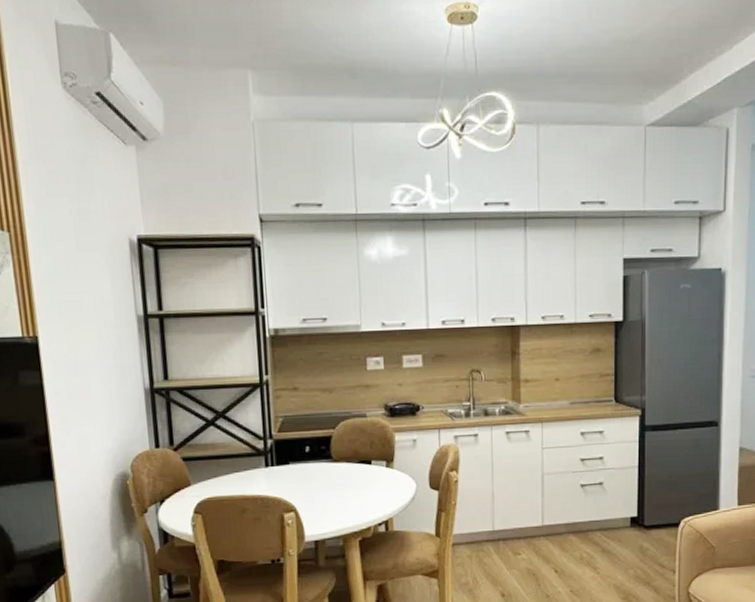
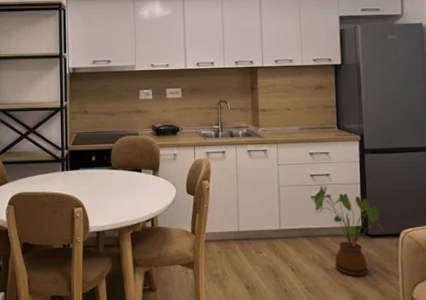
house plant: none [583,471,662,574] -> present [313,186,384,276]

